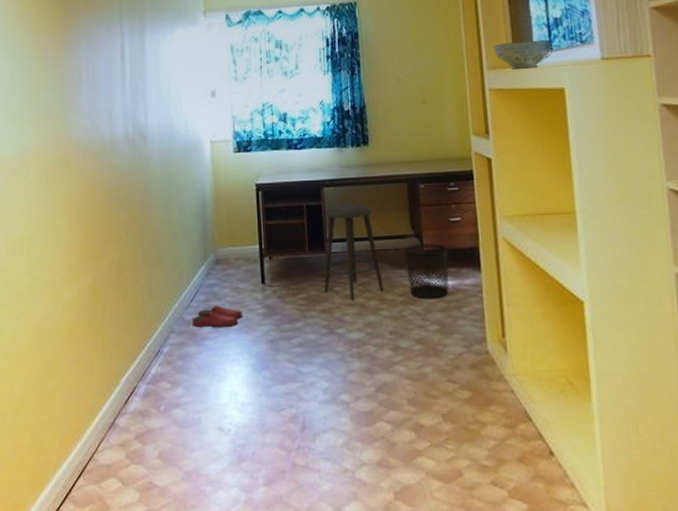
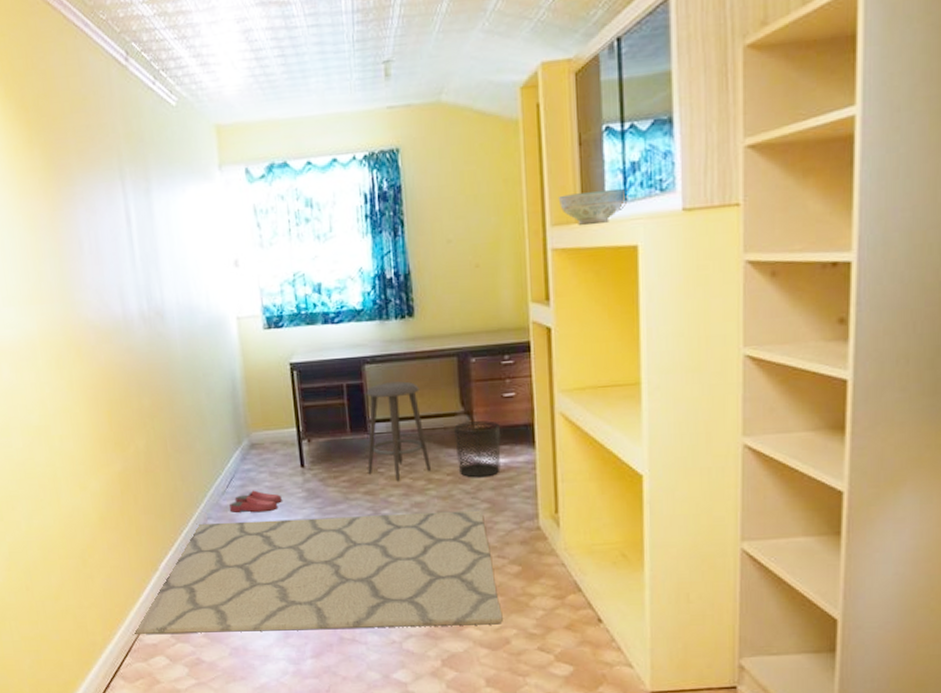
rug: none [87,332,455,455] -> present [132,510,503,635]

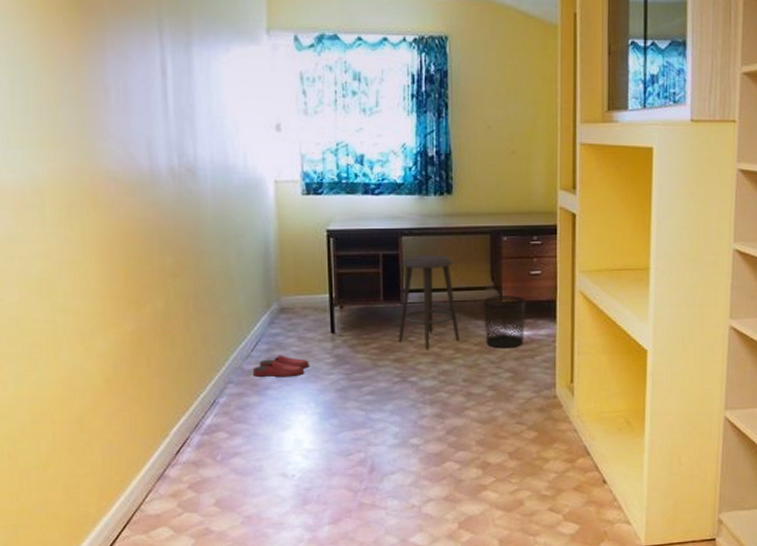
rug: present [132,510,503,635] -> none [133,379,518,506]
decorative bowl: present [558,189,628,226] -> none [588,96,647,126]

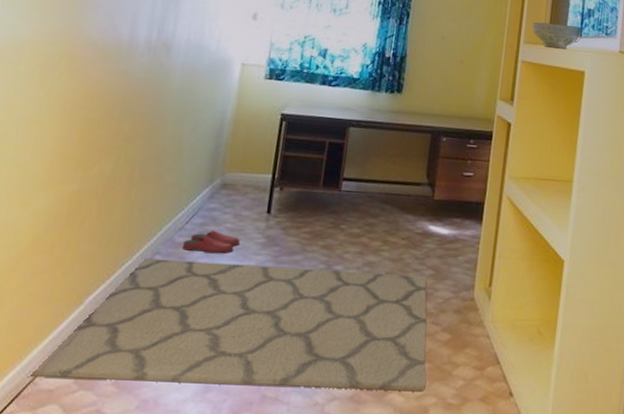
rug: none [133,379,518,506] -> present [27,257,427,392]
stool: present [398,254,459,350] -> none [330,146,394,240]
waste bin: present [482,294,527,349] -> none [413,191,456,246]
decorative bowl: none [588,96,647,126] -> present [532,21,583,50]

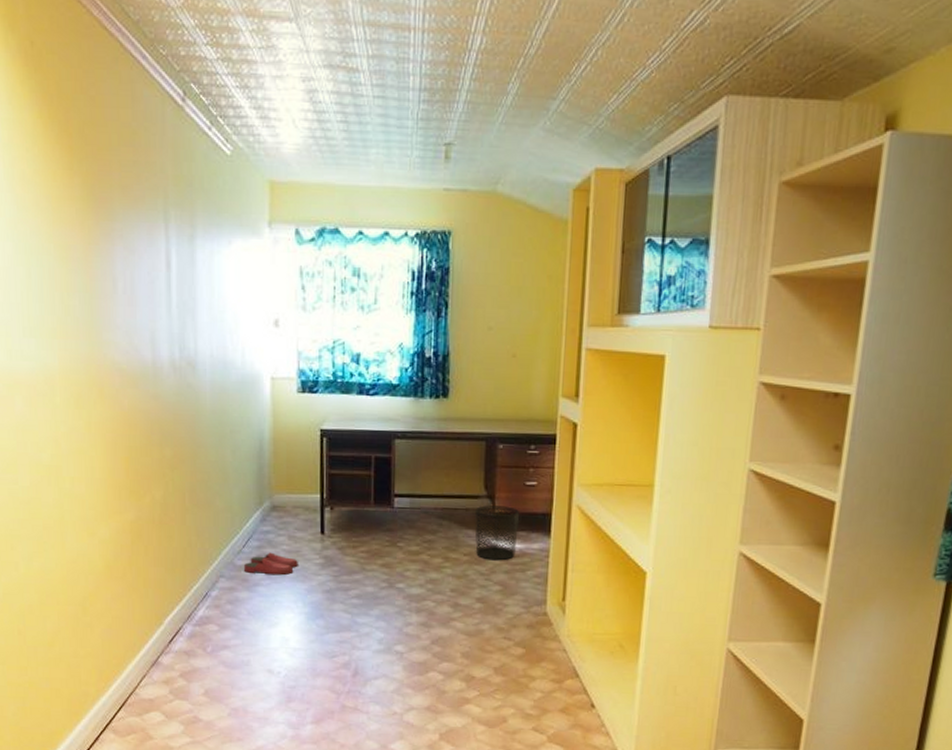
rug: present [27,257,427,392] -> none [128,580,503,703]
waste bin: none [413,191,456,246] -> present [474,504,520,561]
decorative bowl: present [532,21,583,50] -> none [597,298,662,331]

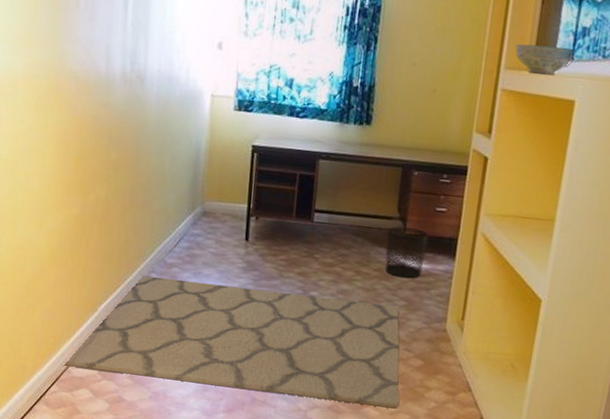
rug: none [128,580,503,703] -> present [62,275,400,409]
slippers: present [244,552,298,575] -> none [174,253,223,275]
decorative bowl: none [597,298,662,331] -> present [515,43,576,76]

